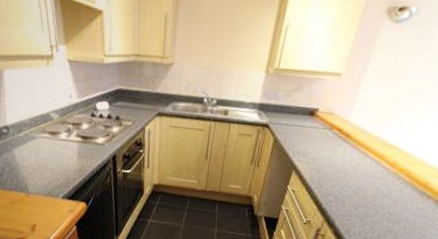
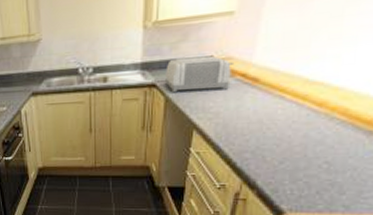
toaster: none [276,105,335,140] -> present [165,55,235,92]

